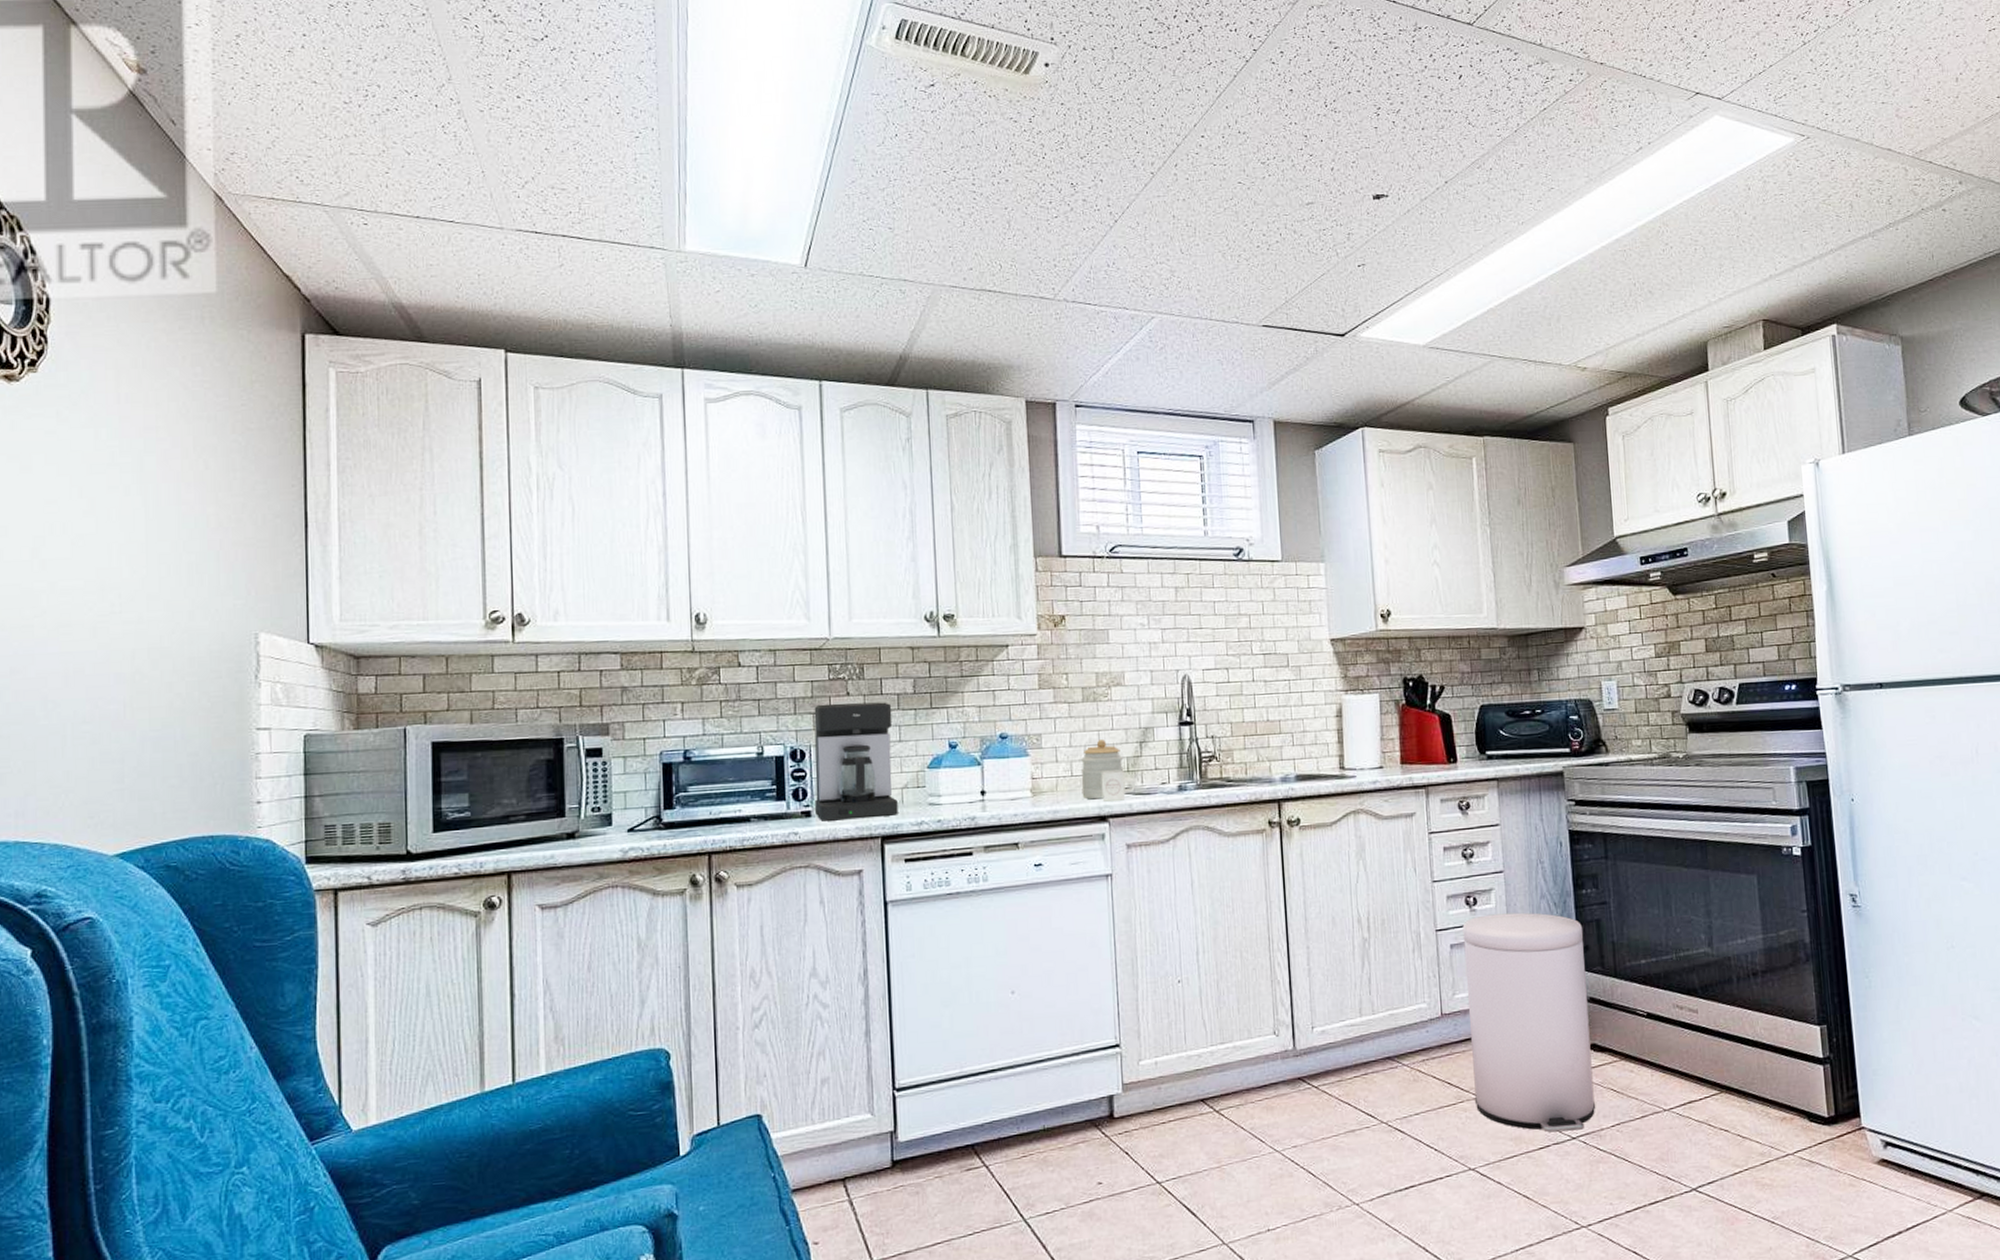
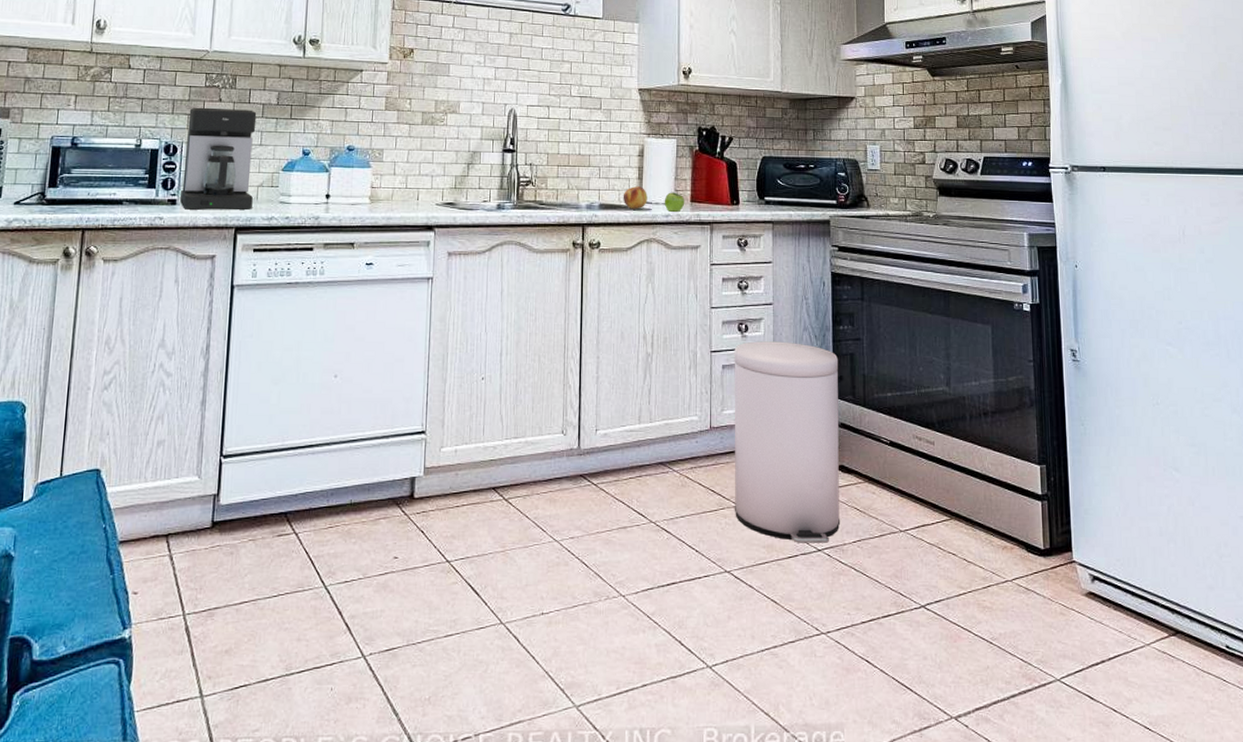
jar: present [1080,740,1124,800] -> none [413,159,452,211]
mug: present [1101,770,1135,803] -> none [430,186,460,215]
fruit: none [1321,750,1351,779] -> present [623,185,647,210]
fruit: none [1370,754,1394,778] -> present [664,192,685,213]

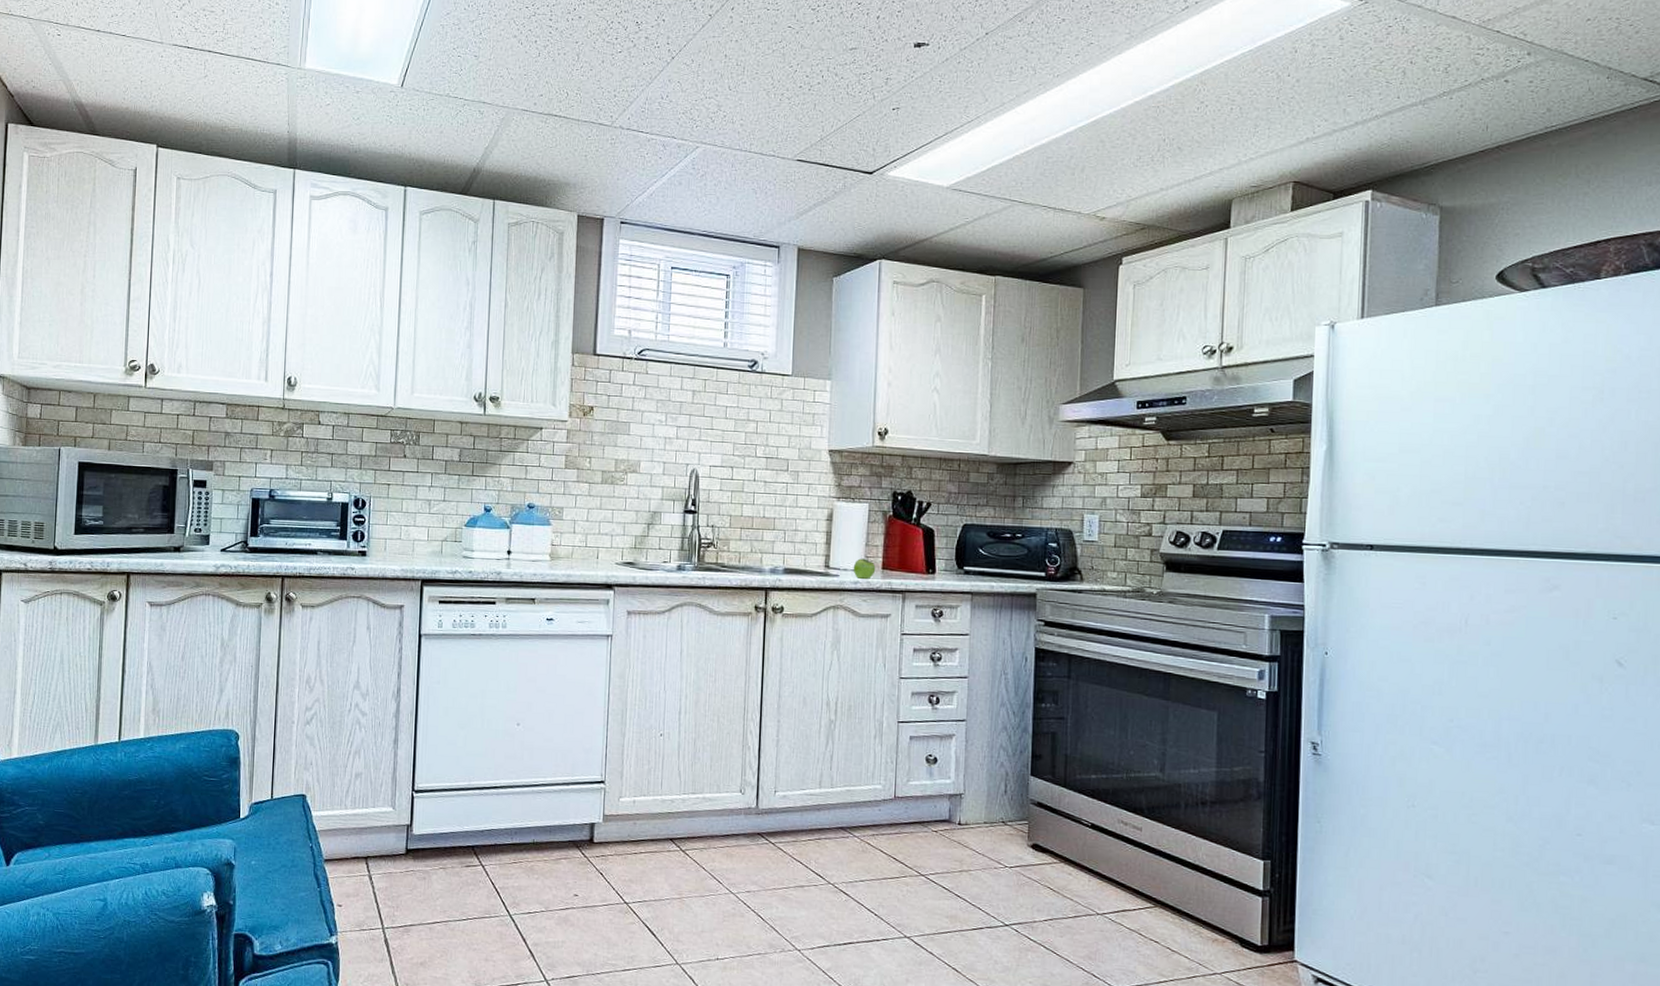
coffee maker: present [180,107,257,211] -> none [370,462,440,564]
fruit: present [623,185,647,210] -> none [808,550,835,575]
pedal bin: present [734,341,841,543] -> none [916,714,1039,919]

